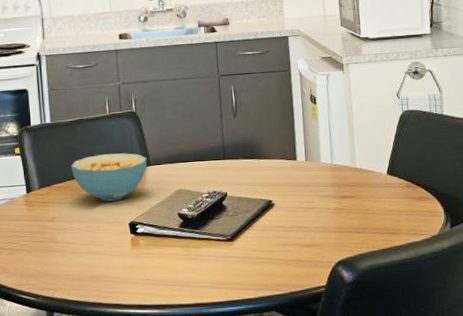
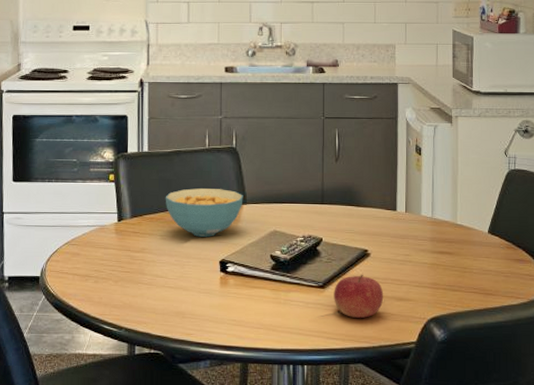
fruit: none [242,224,292,267] -> present [334,274,384,318]

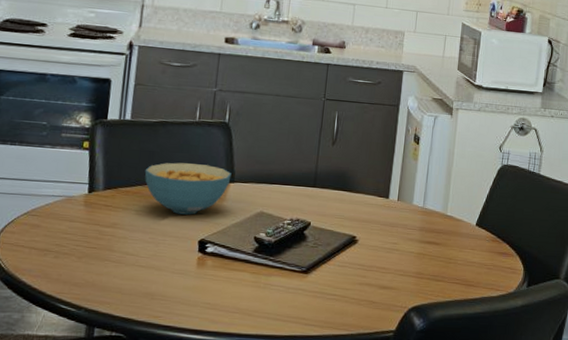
fruit: present [334,274,384,318] -> none [316,260,368,305]

